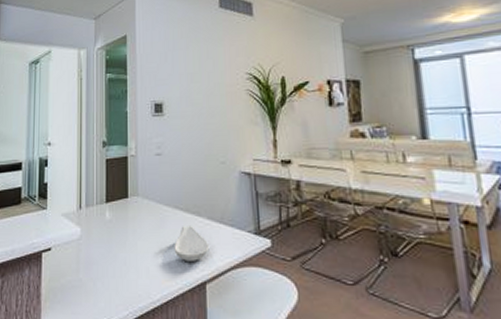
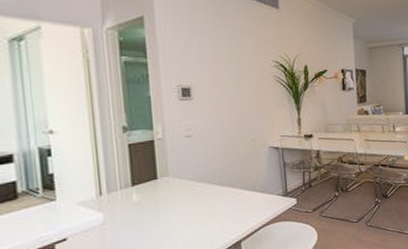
spoon rest: present [174,224,210,261] -> none [209,195,243,227]

